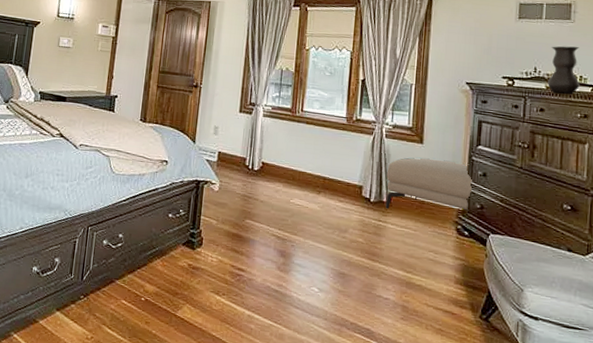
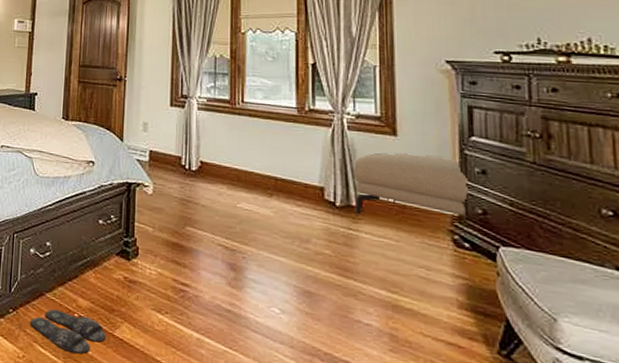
slippers: none [99,294,169,333] -> present [30,309,106,354]
vase: present [548,46,580,96] -> none [558,10,606,70]

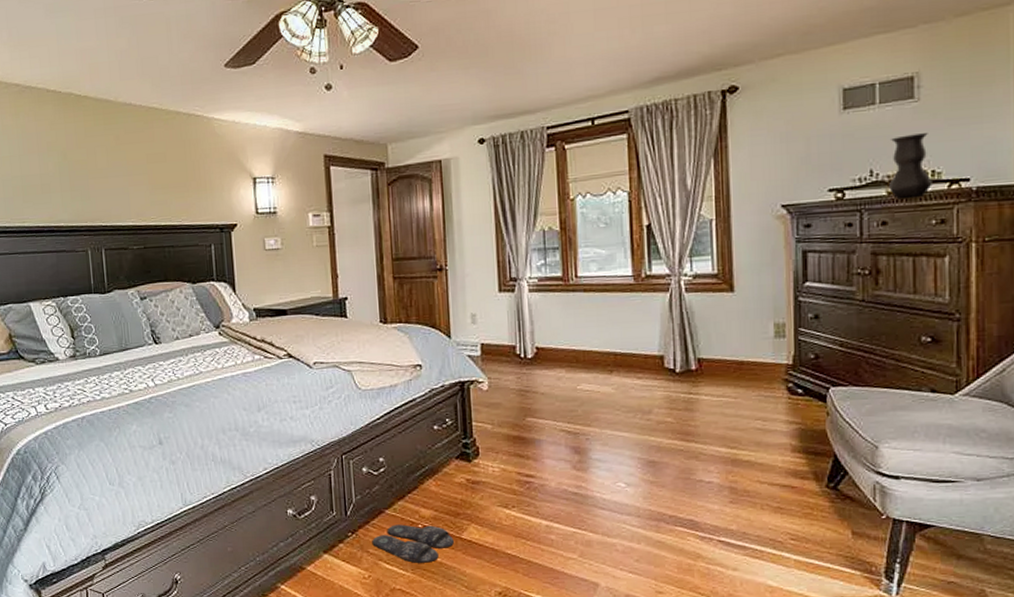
ottoman: present [353,152,468,217] -> none [692,306,802,378]
vase: none [558,10,606,70] -> present [889,133,932,200]

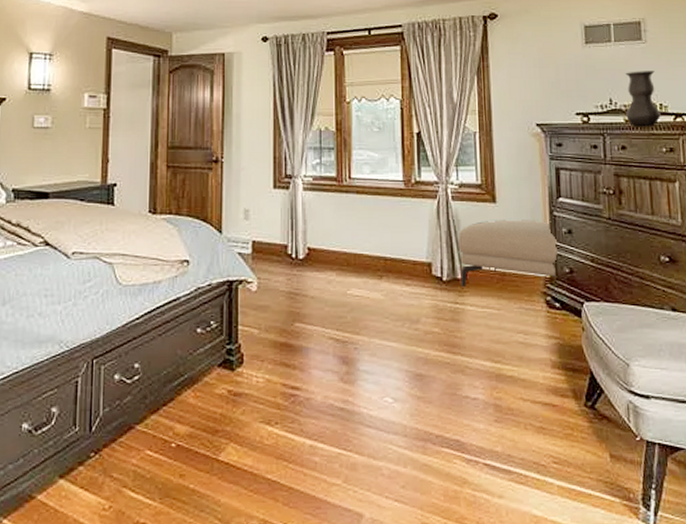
slippers: present [372,524,454,563] -> none [117,443,209,490]
ottoman: none [692,306,802,378] -> present [458,220,557,288]

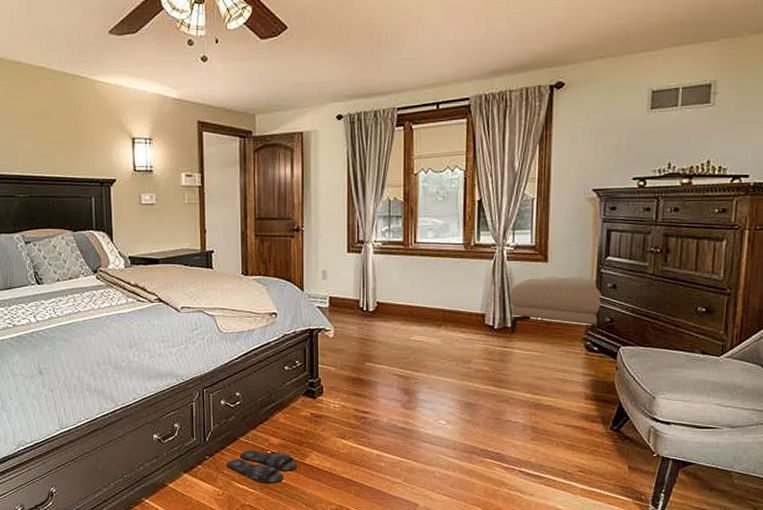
slippers: none [117,443,209,490] -> present [226,450,297,483]
vase: present [625,71,661,127] -> none [683,134,719,190]

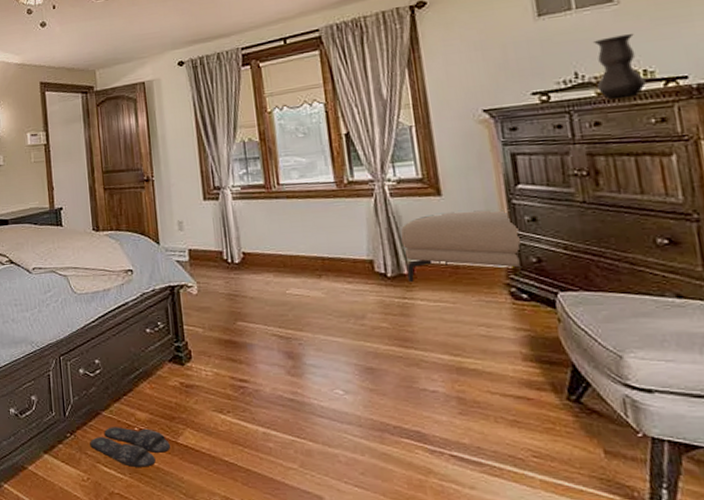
vase: none [683,134,719,190] -> present [594,34,646,100]

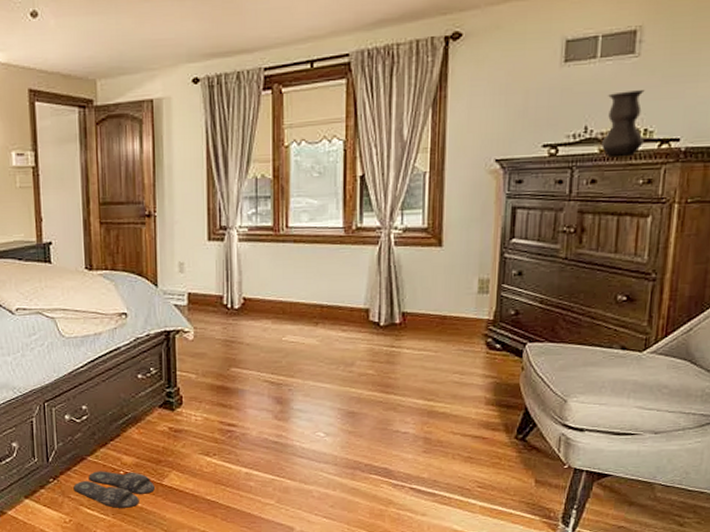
ottoman: present [400,209,522,283] -> none [398,262,505,332]

